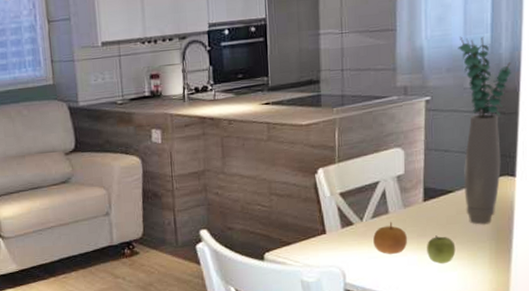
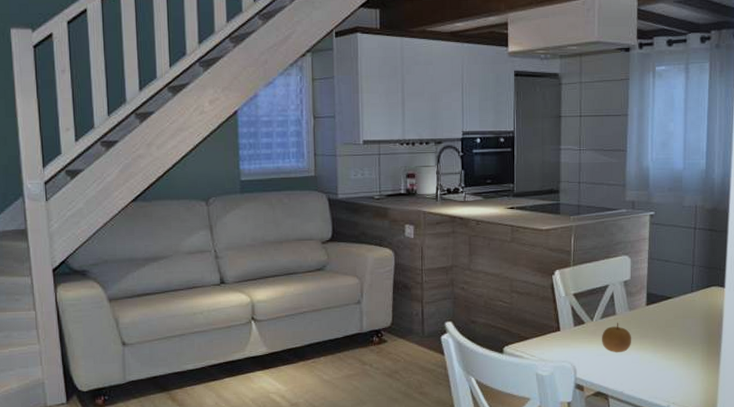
fruit: present [427,235,456,265] -> none [648,337,673,364]
vase: present [458,36,511,225] -> none [678,161,722,329]

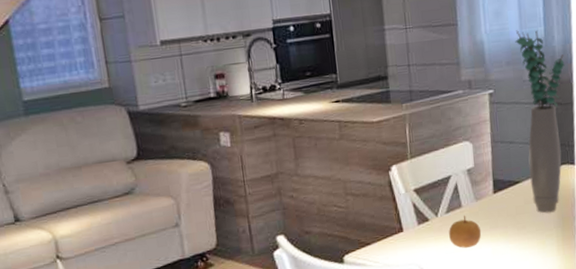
vase: none [678,161,722,329] -> present [515,30,565,214]

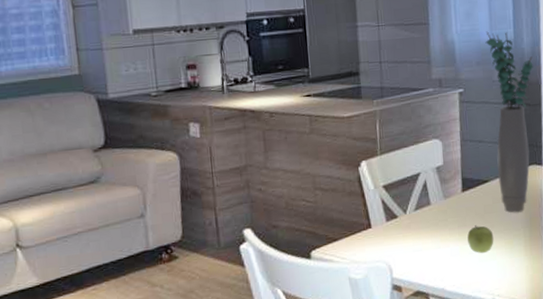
fruit: present [449,215,482,249] -> none [417,212,450,247]
fruit: none [499,226,526,255] -> present [467,225,494,254]

